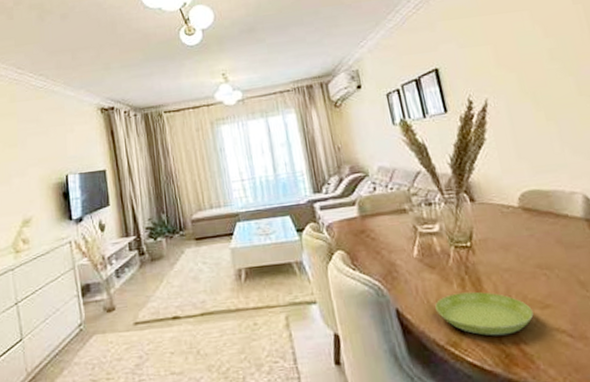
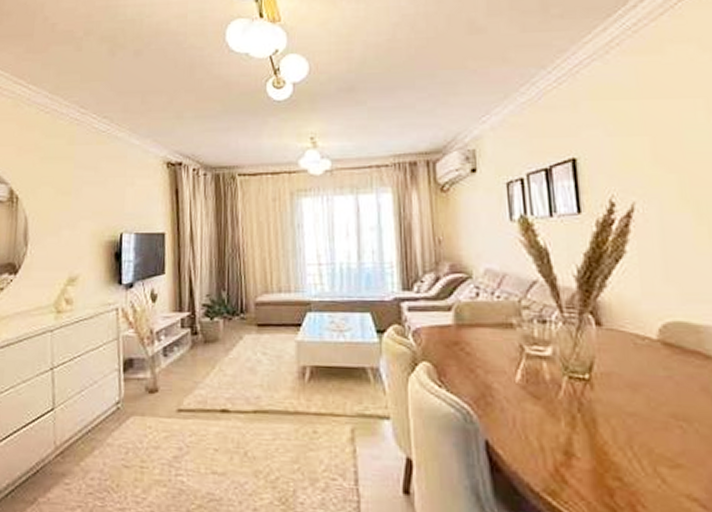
saucer: present [435,291,534,336] -> none [535,432,659,493]

